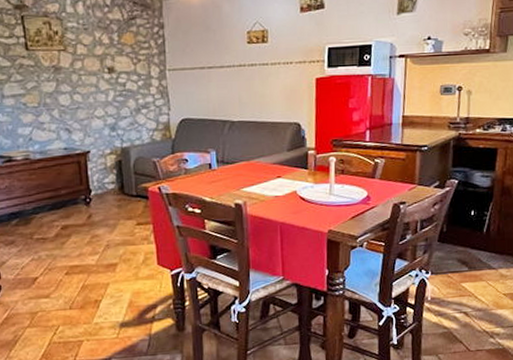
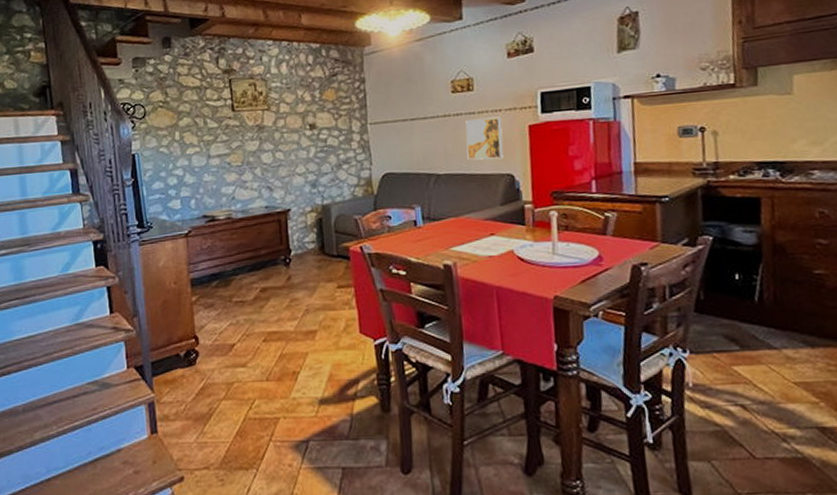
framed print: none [259,69,293,109] -> present [465,116,504,161]

